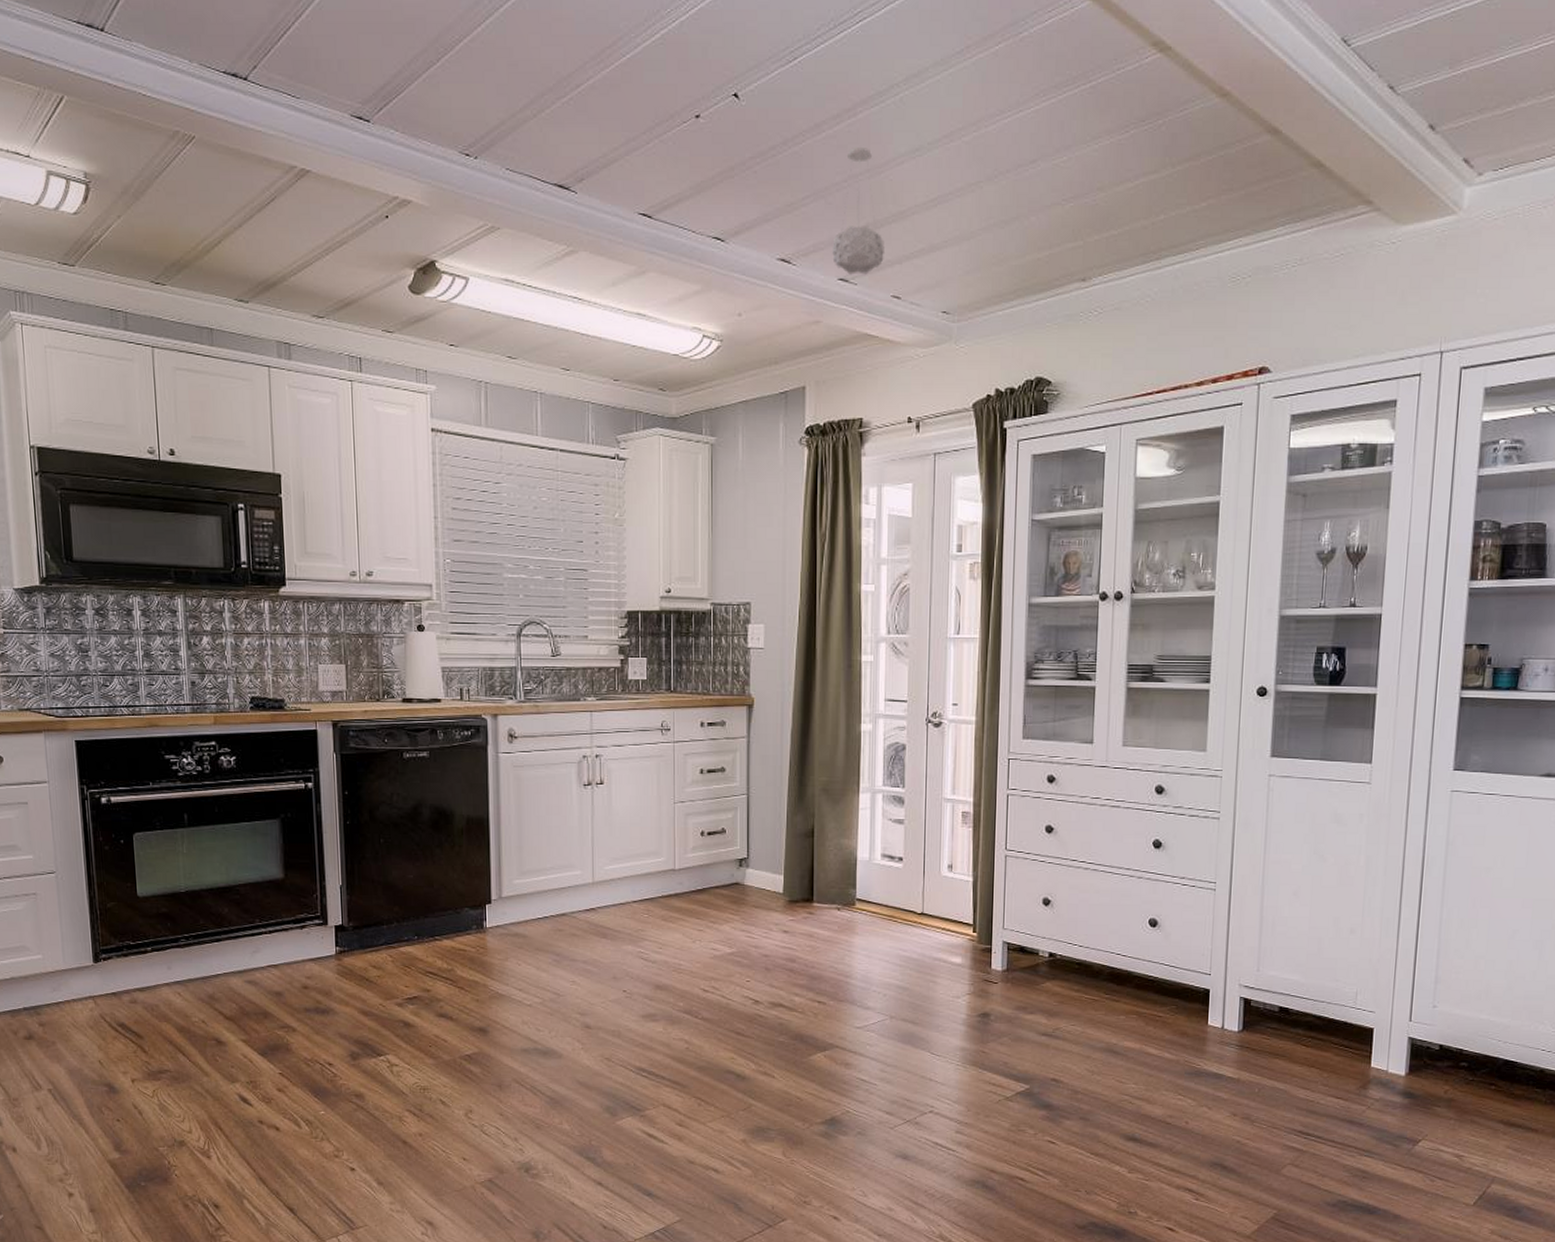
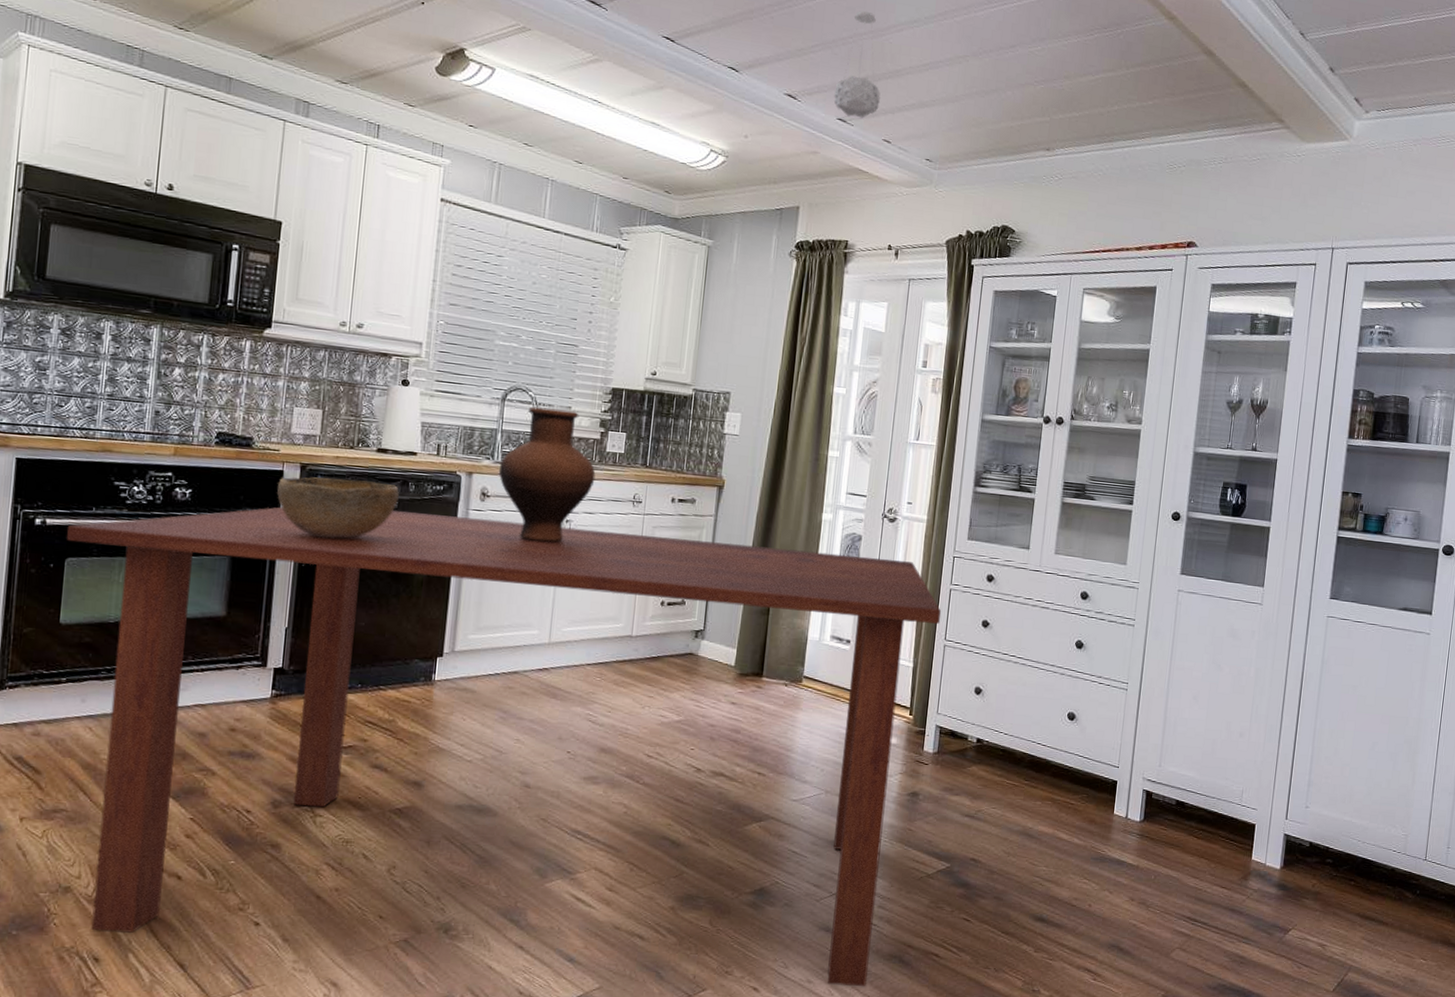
dining table: none [131,760,999,1213] -> present [67,506,941,987]
decorative bowl: none [314,733,429,794] -> present [277,477,399,539]
vase: none [522,639,620,779] -> present [498,406,596,542]

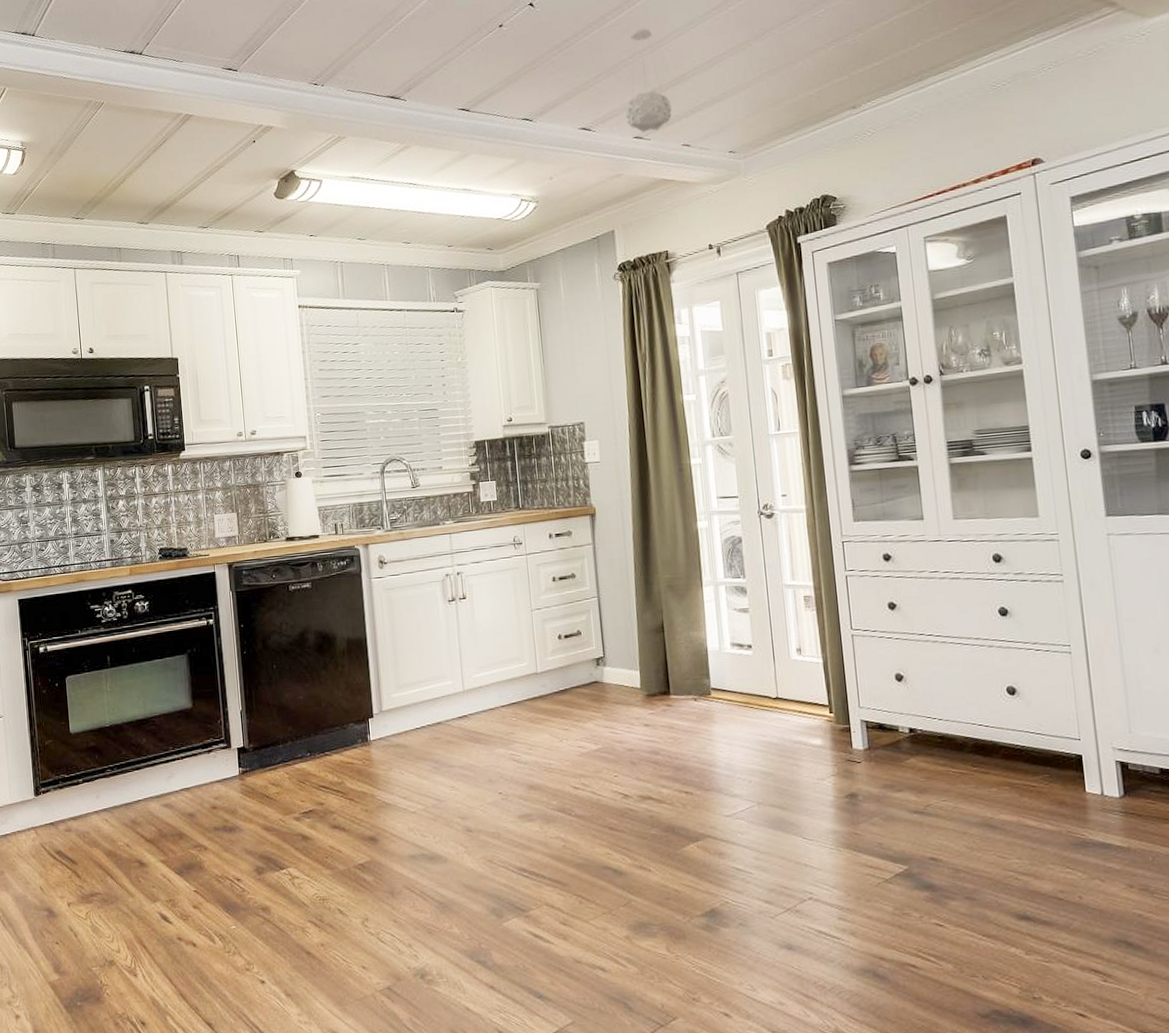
dining table: present [67,506,941,987] -> none [63,555,844,1006]
decorative bowl: present [277,477,399,539] -> none [213,568,311,626]
vase: present [498,406,596,542] -> none [389,470,476,598]

